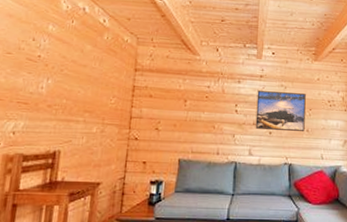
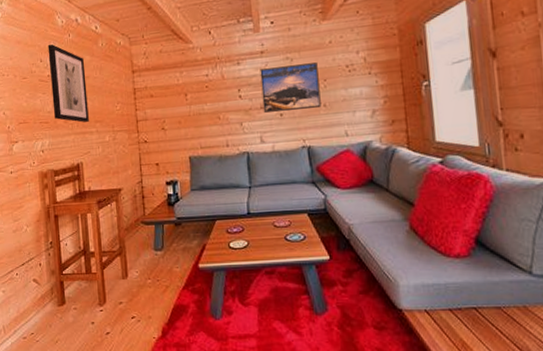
wall art: none [36,25,84,110] -> present [47,43,89,123]

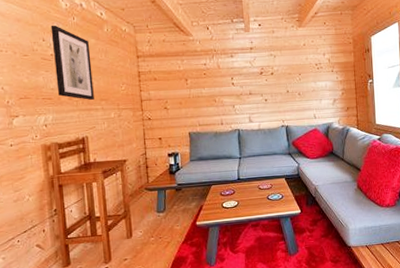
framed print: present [260,62,321,113] -> none [249,60,297,98]

